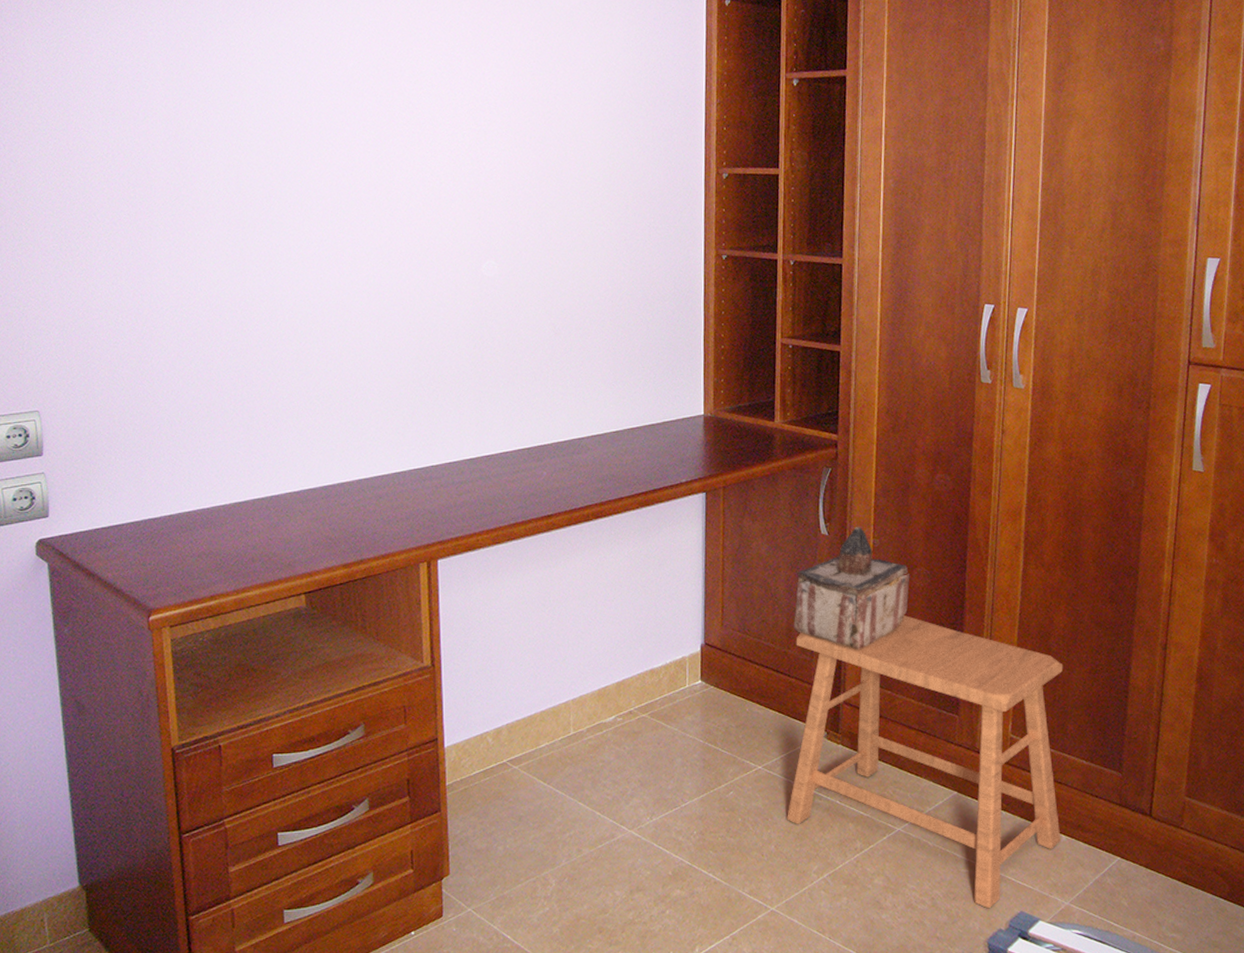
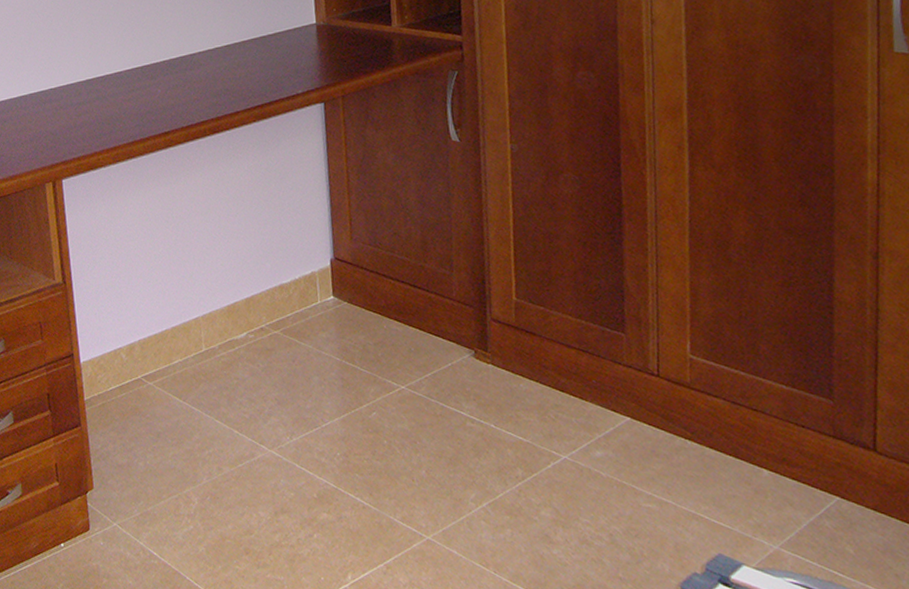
stool: present [787,615,1064,909] -> none [432,225,763,549]
decorative box: present [794,526,910,649] -> none [428,131,557,262]

